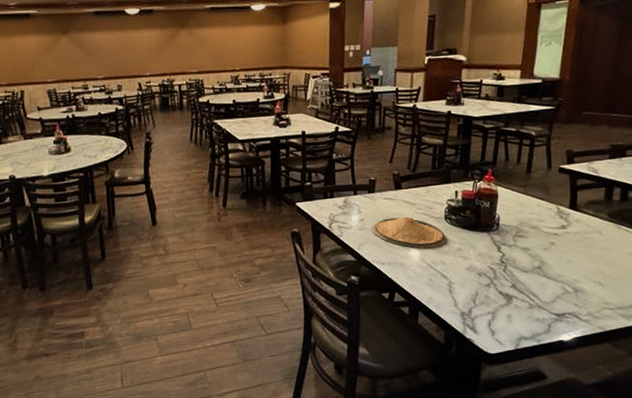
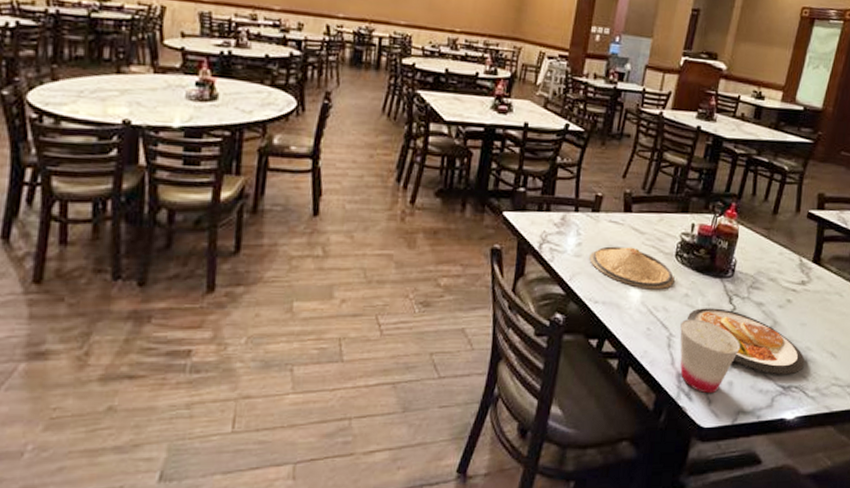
cup: none [458,267,513,327] -> present [680,319,740,394]
dish: none [463,256,575,306] -> present [688,308,805,375]

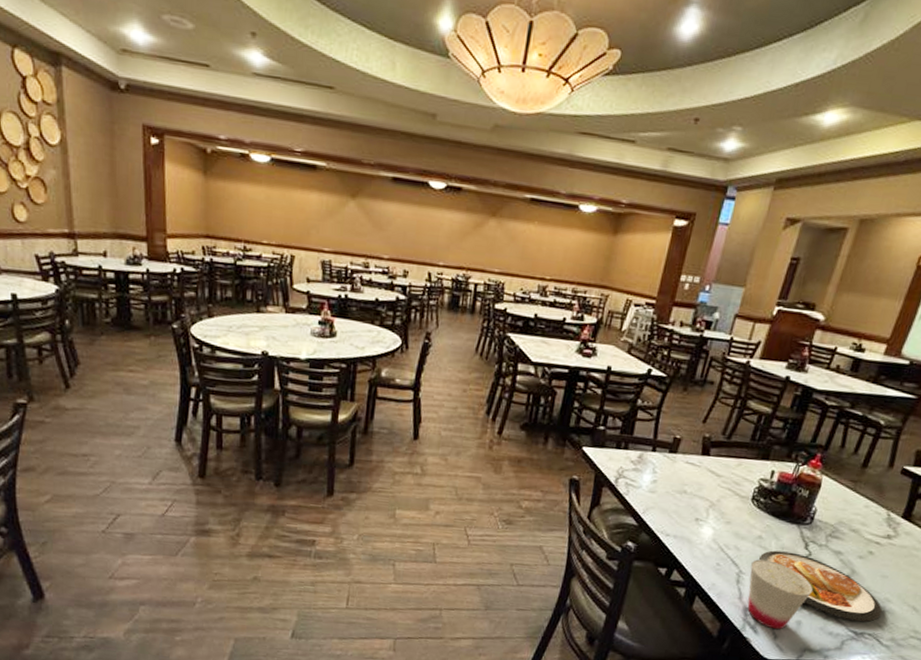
plate: present [589,246,675,290] -> none [663,485,749,530]

